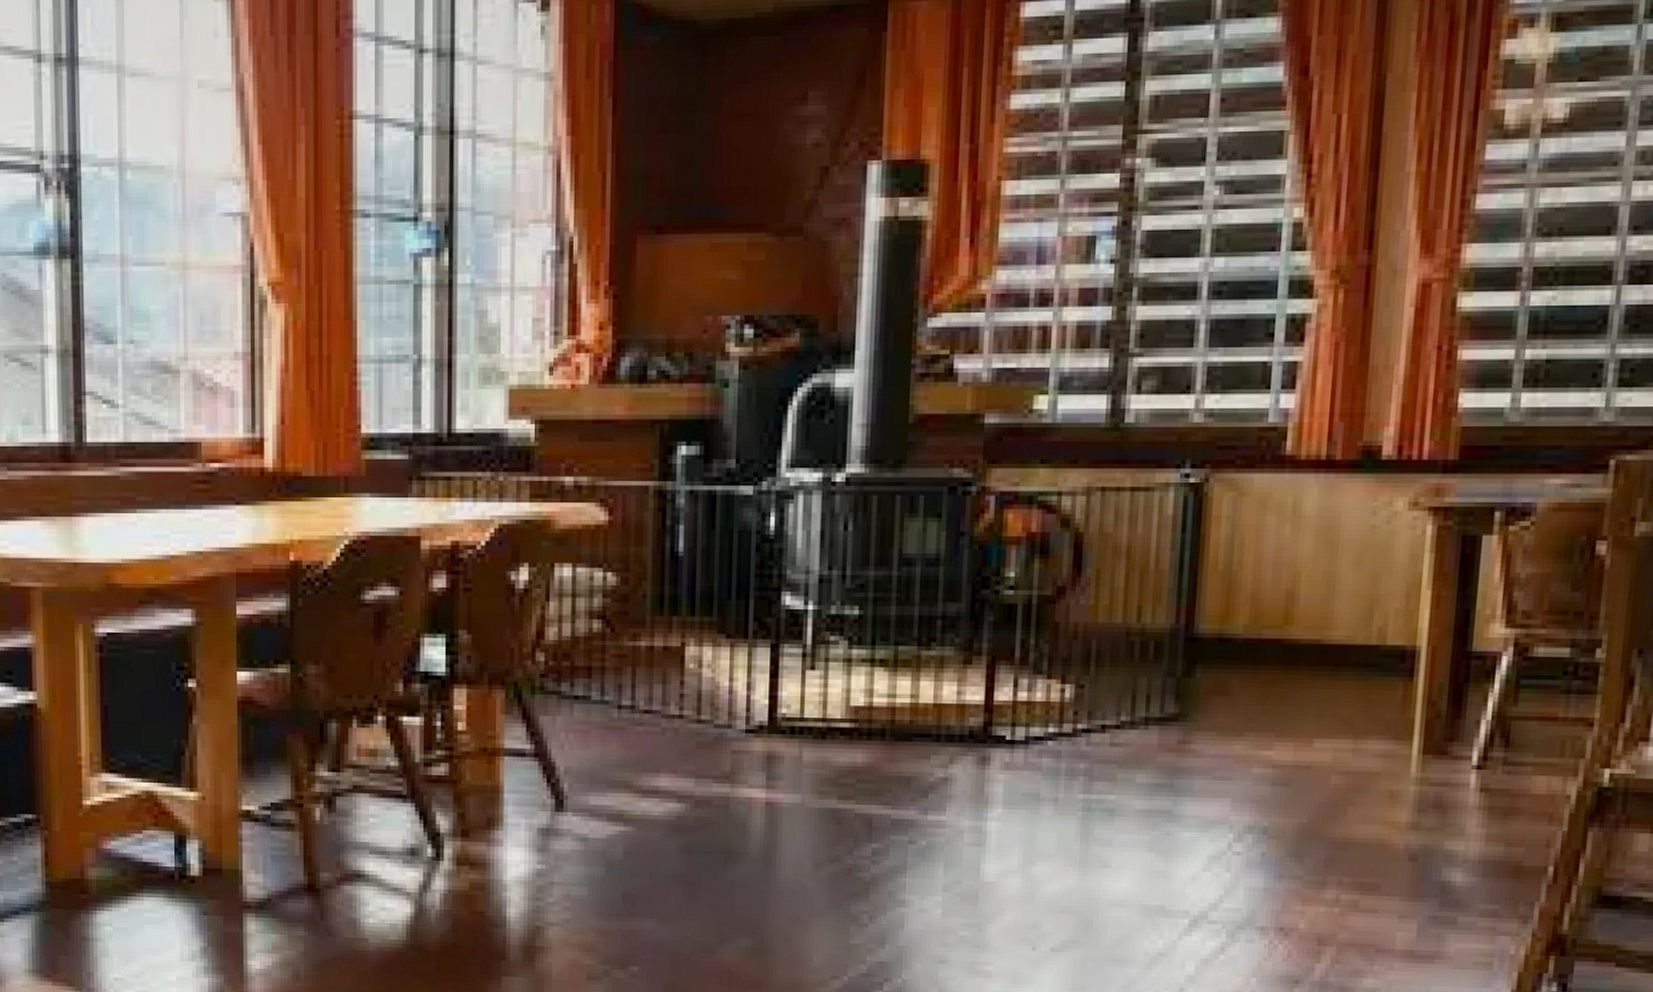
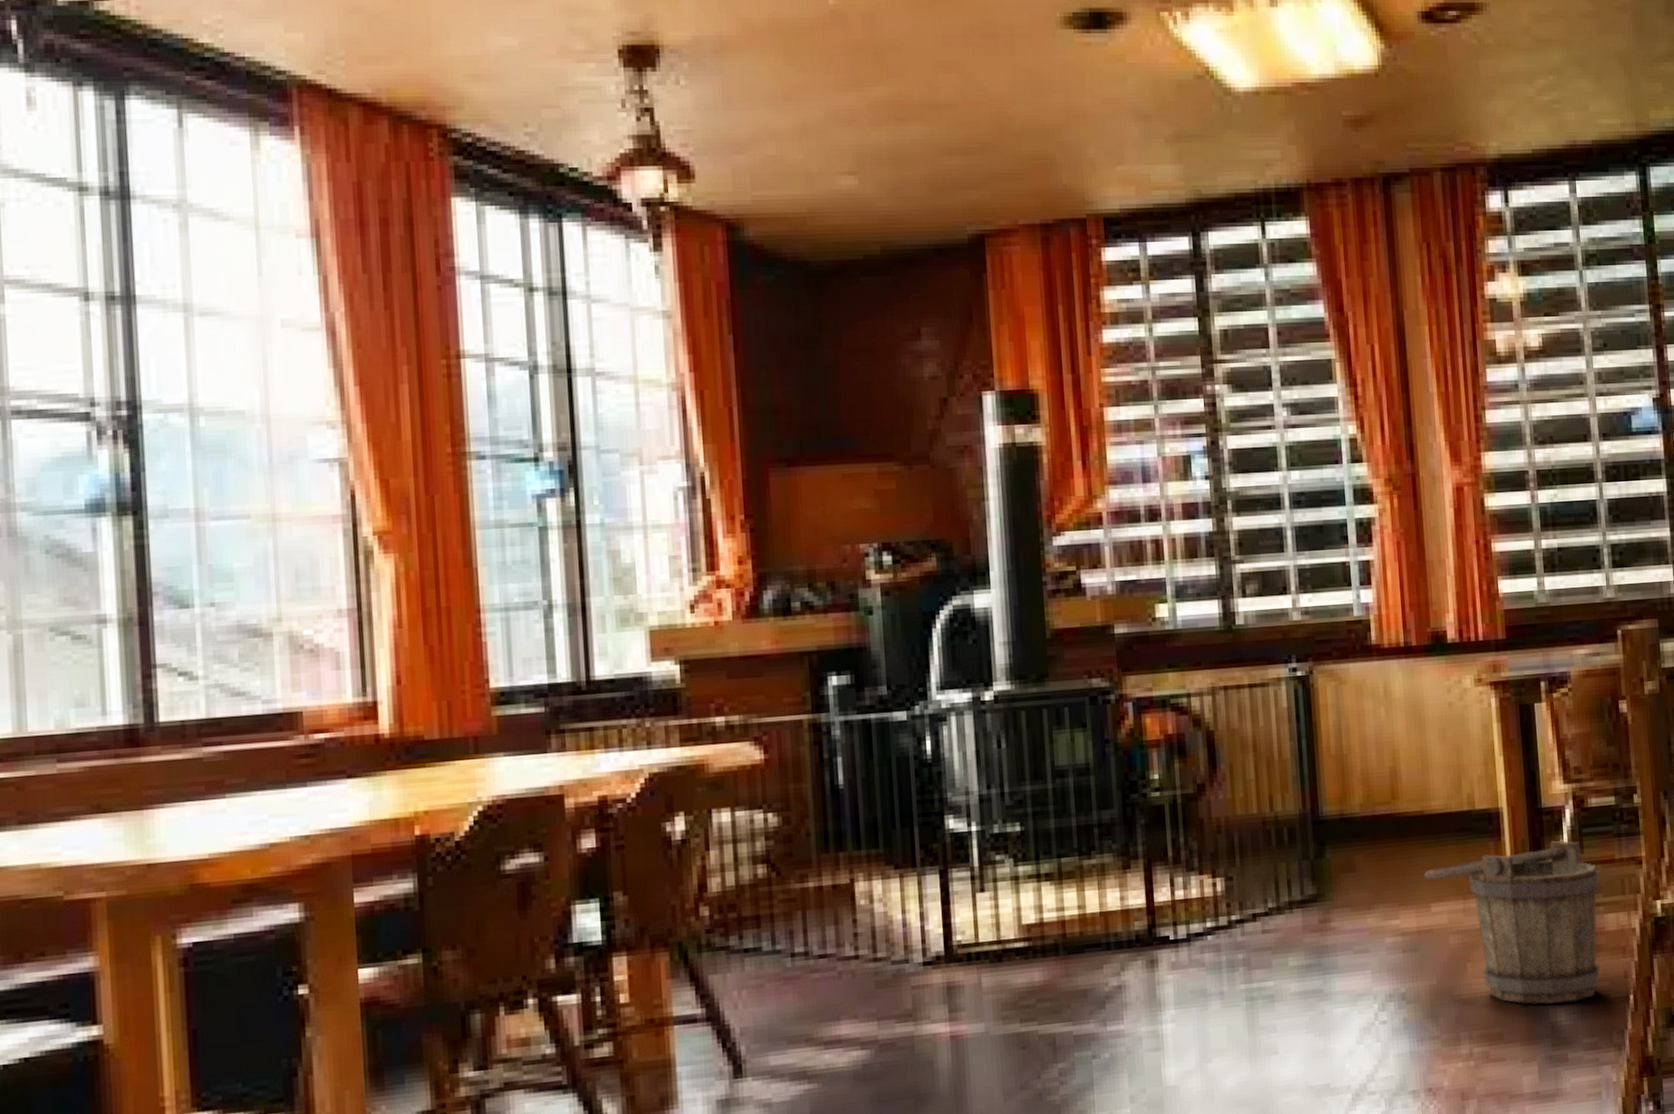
bucket: none [1309,688,1535,864] -> present [1423,840,1600,1005]

